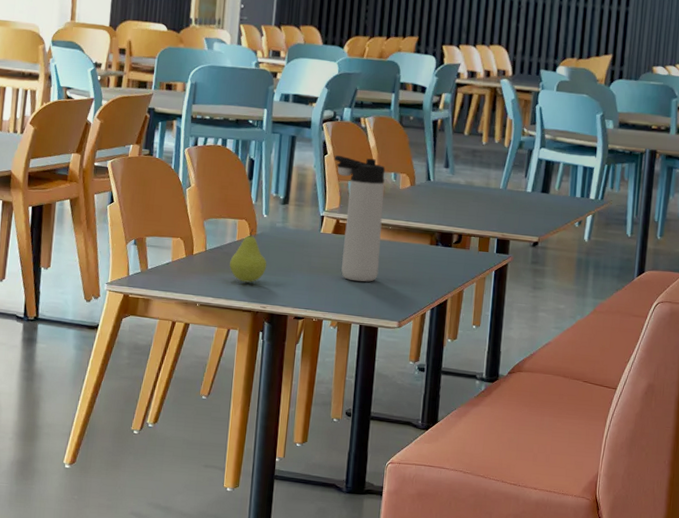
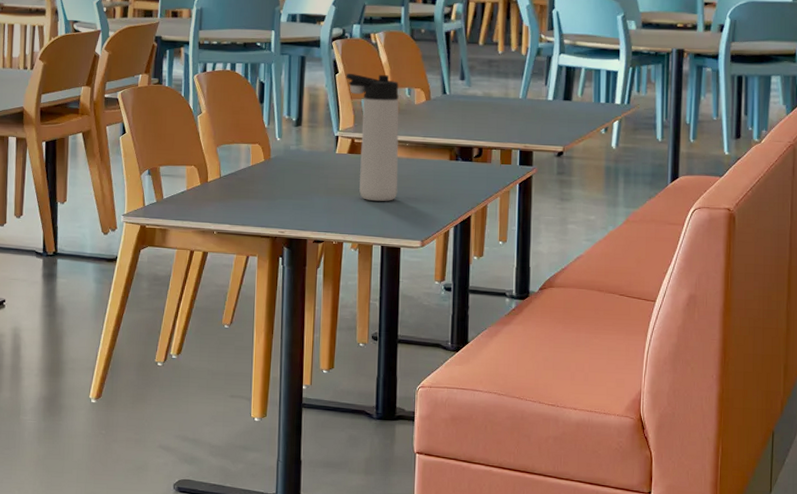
fruit: present [229,228,267,283] -> none [245,153,283,208]

